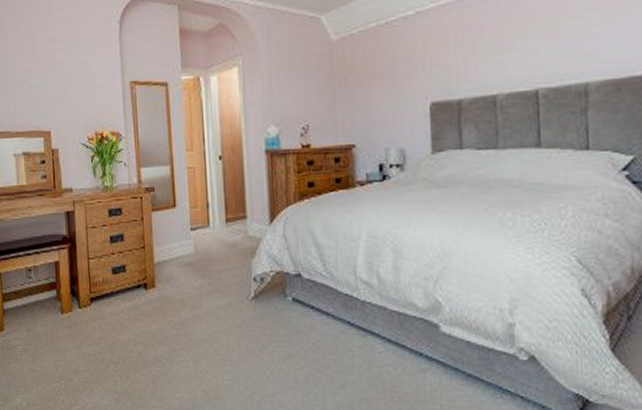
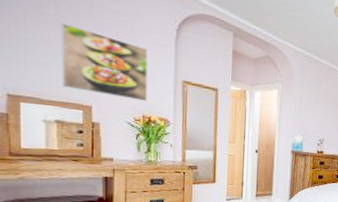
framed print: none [21,46,98,116] -> present [61,23,148,102]

